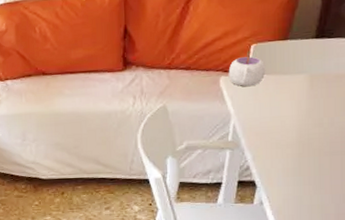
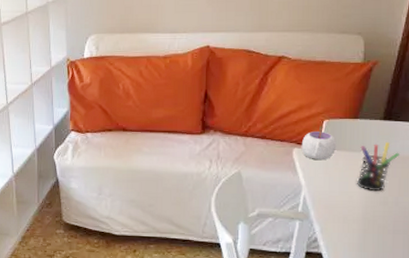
pen holder: none [289,60,334,114] -> present [357,141,399,192]

